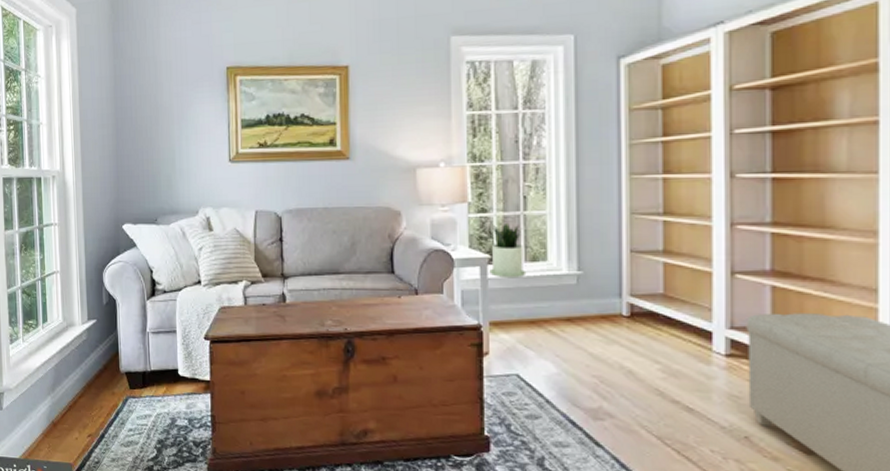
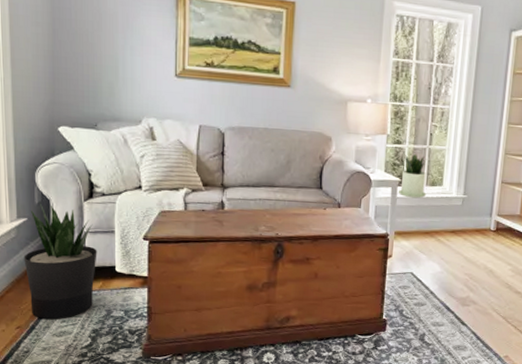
planter: none [94,302,161,427] -> present [24,201,97,319]

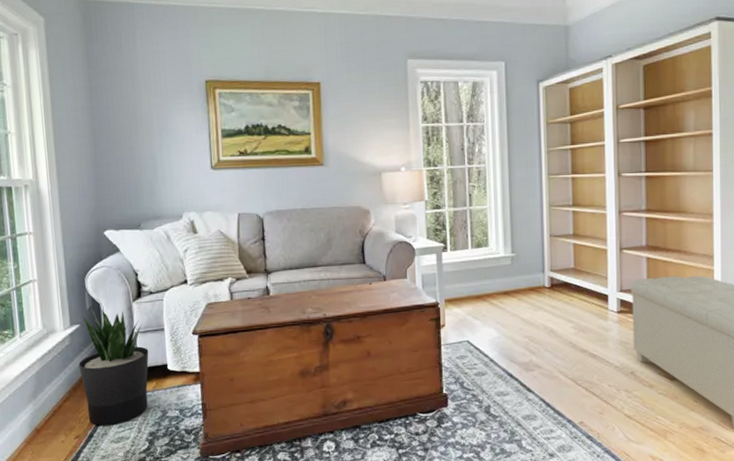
planter: present [399,153,427,199] -> none [444,216,473,263]

